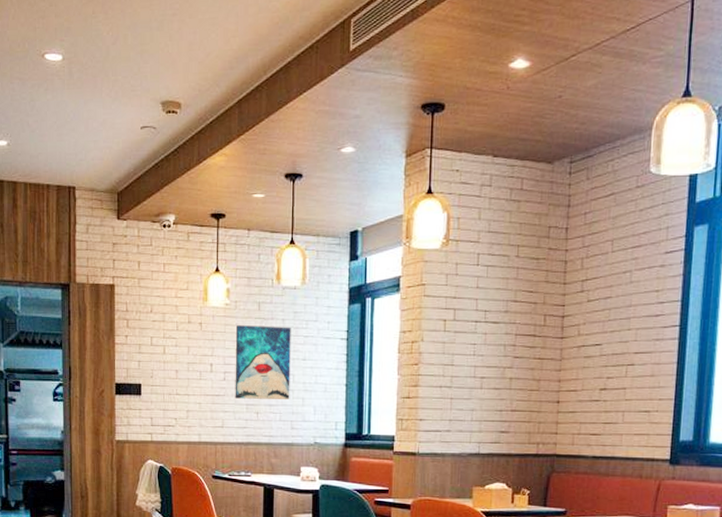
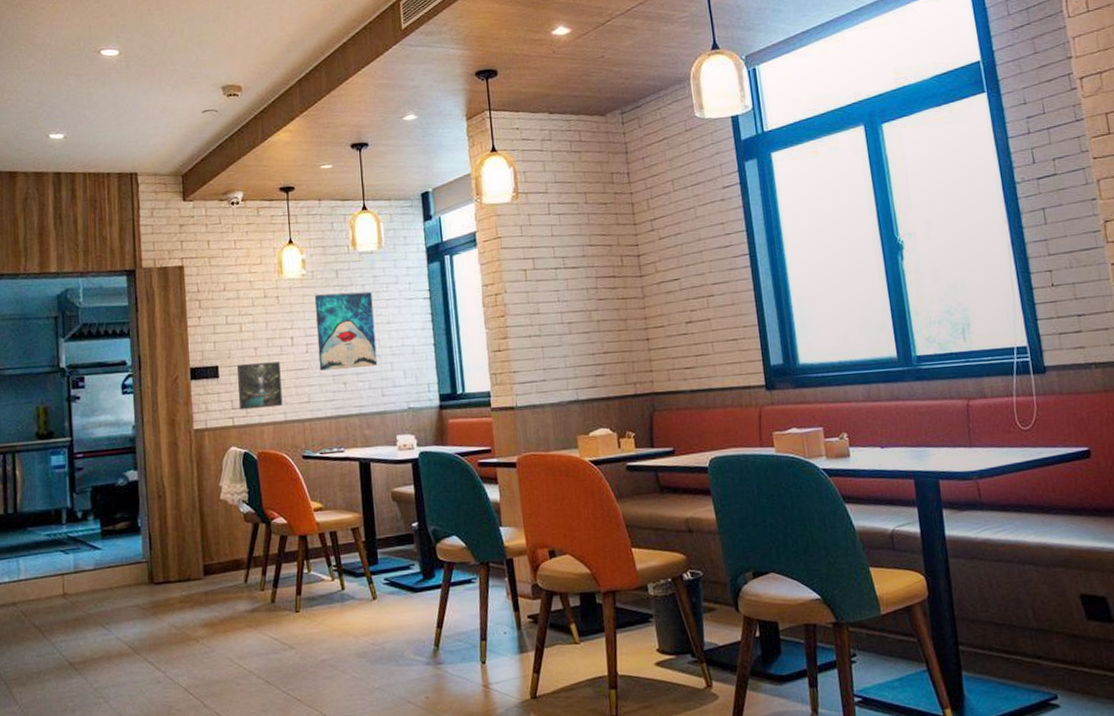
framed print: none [158,384,198,428] -> present [236,361,283,410]

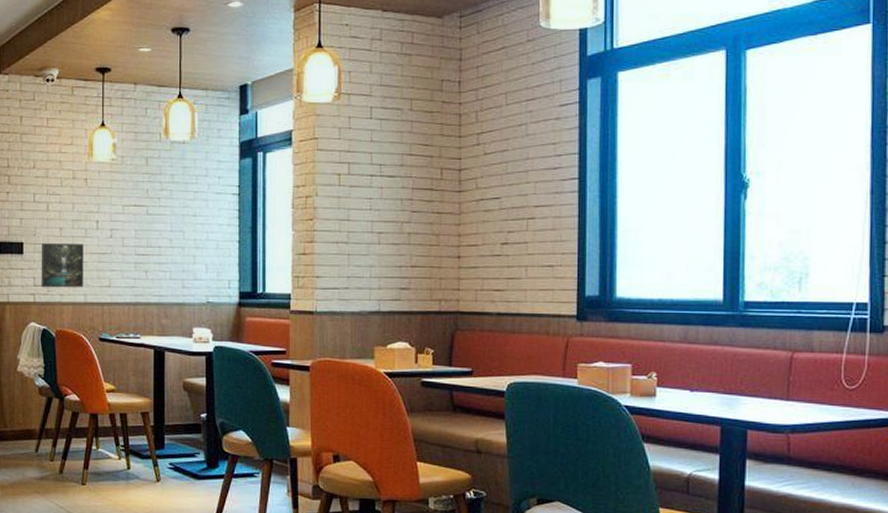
wall art: present [315,291,378,371] -> none [122,181,181,257]

